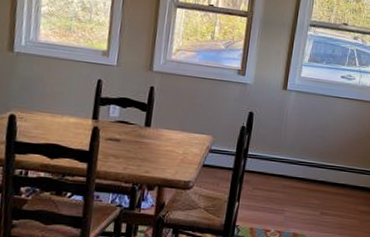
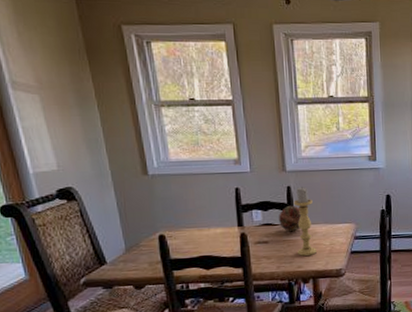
decorative ball: none [134,107,160,134] -> present [278,206,302,232]
candle holder: none [148,89,173,162] -> present [293,187,317,256]

